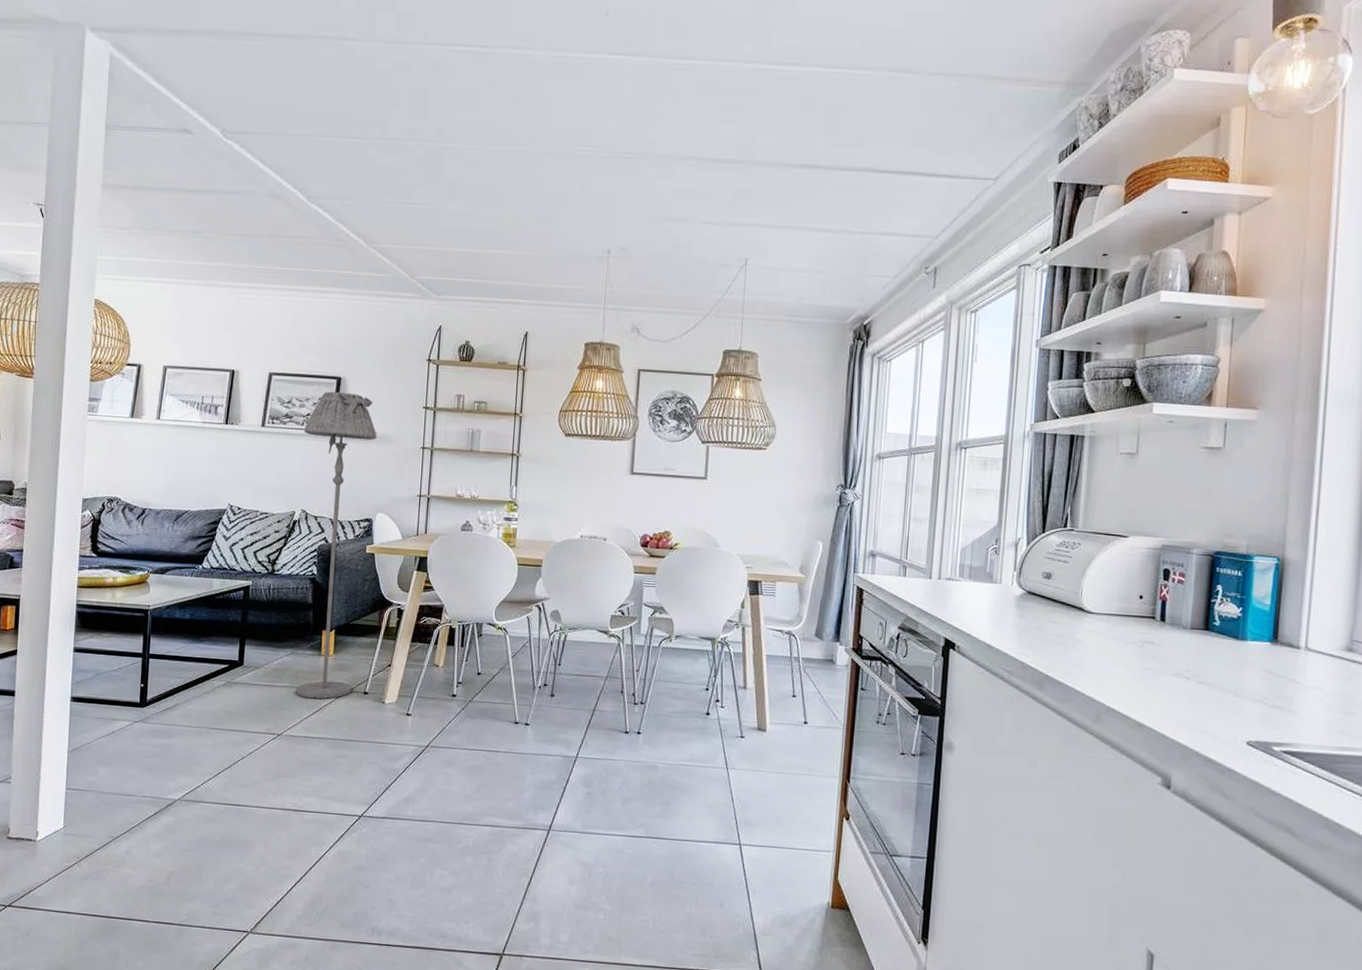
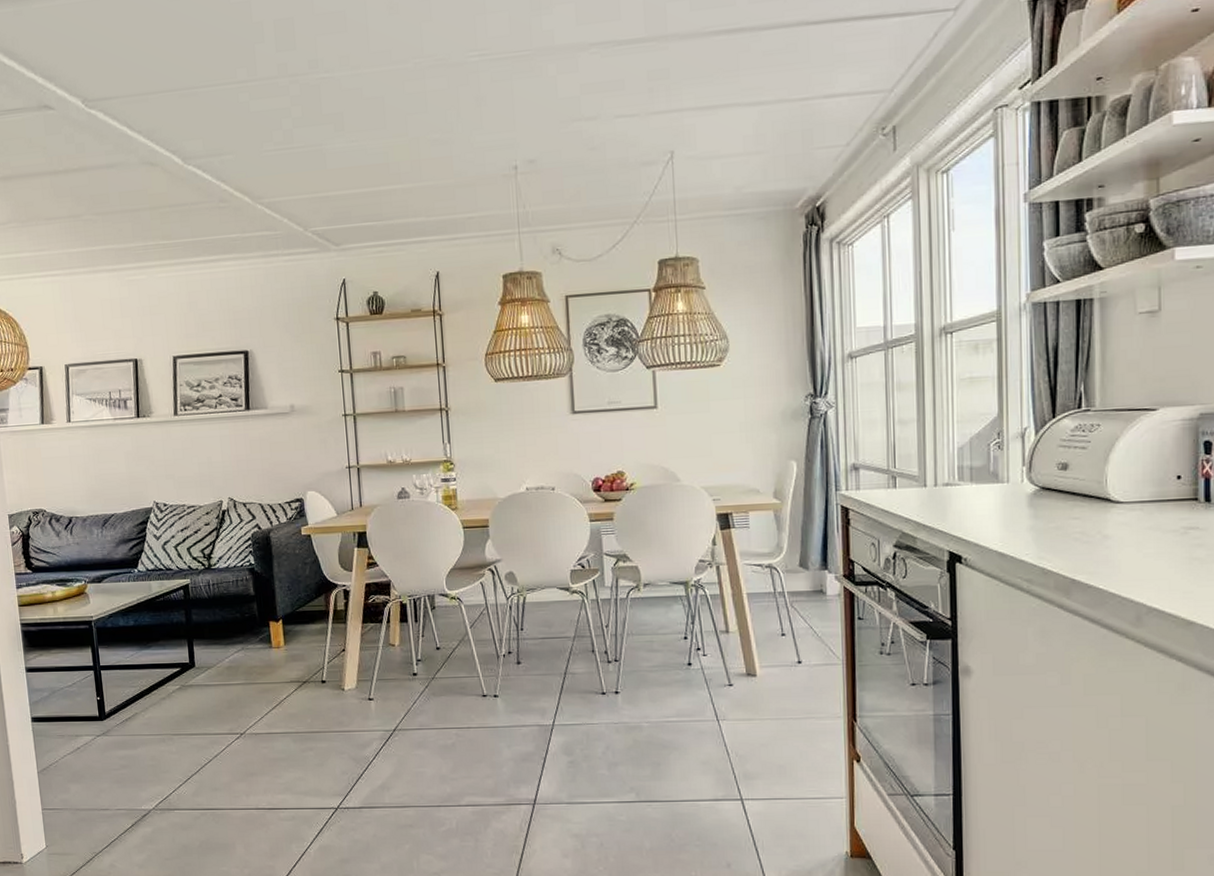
floor lamp: present [295,391,377,699] -> none [218,366,309,694]

